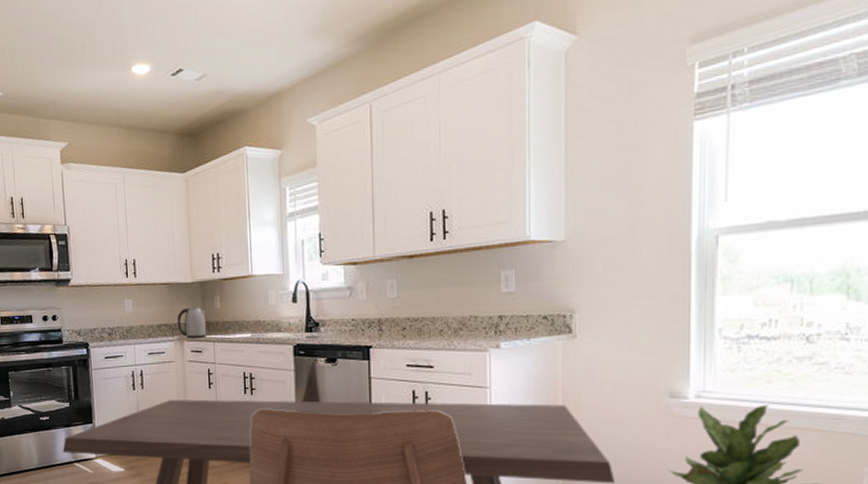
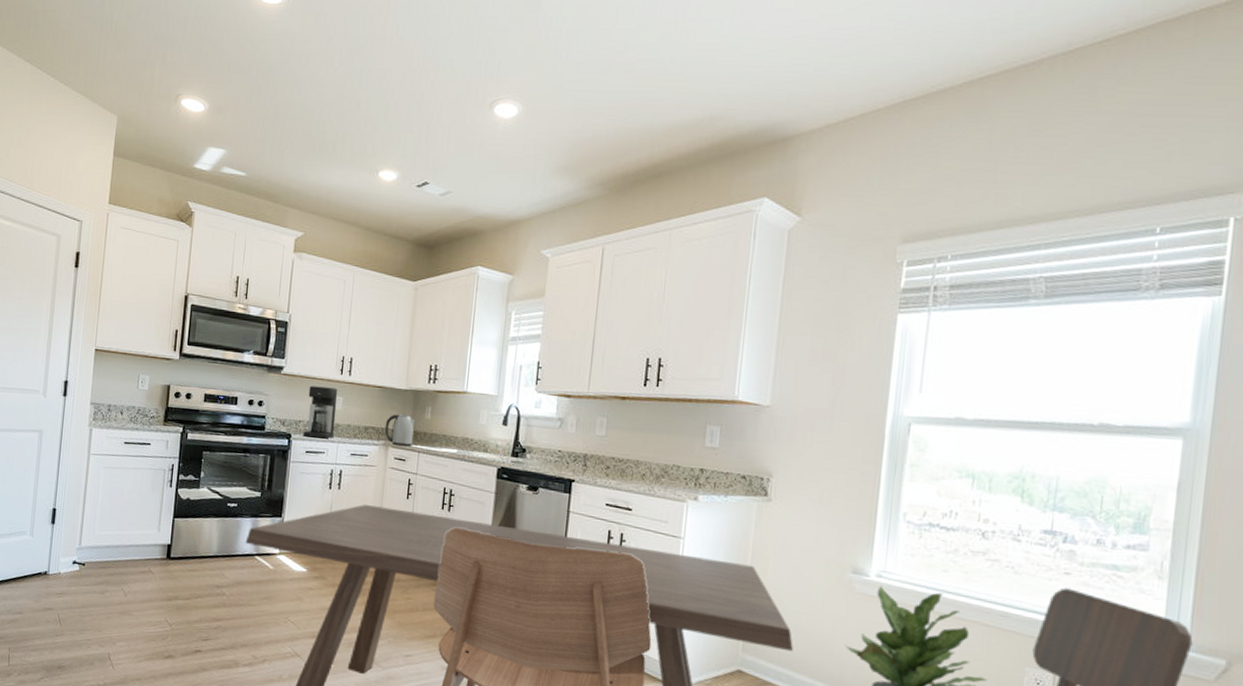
coffee maker: none [98,291,130,343] -> present [303,386,338,439]

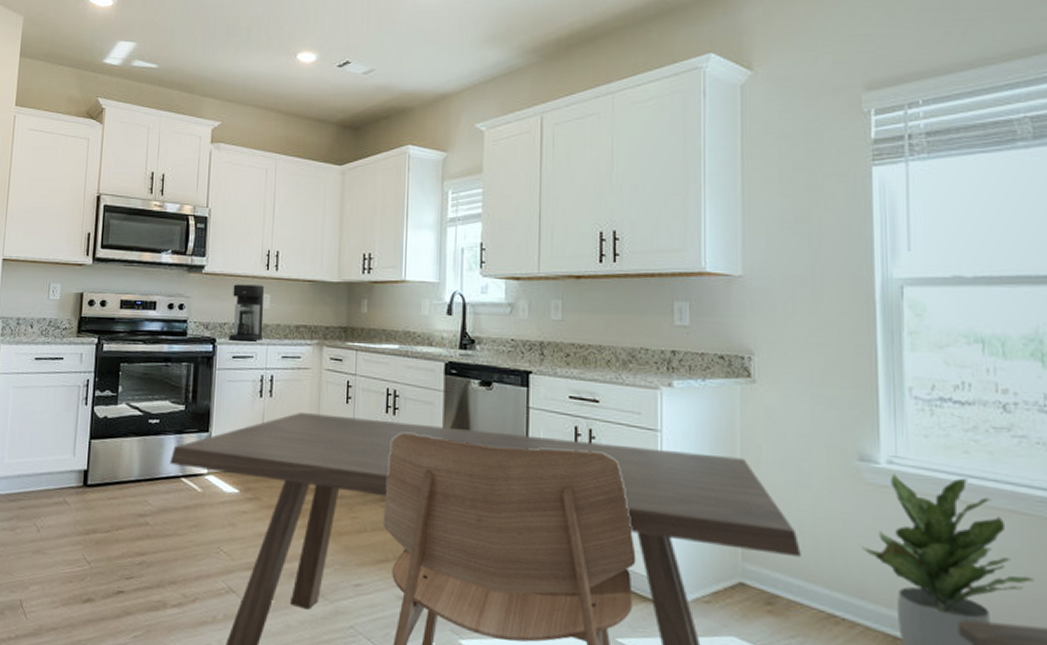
kettle: present [384,413,415,448] -> none [317,308,350,346]

